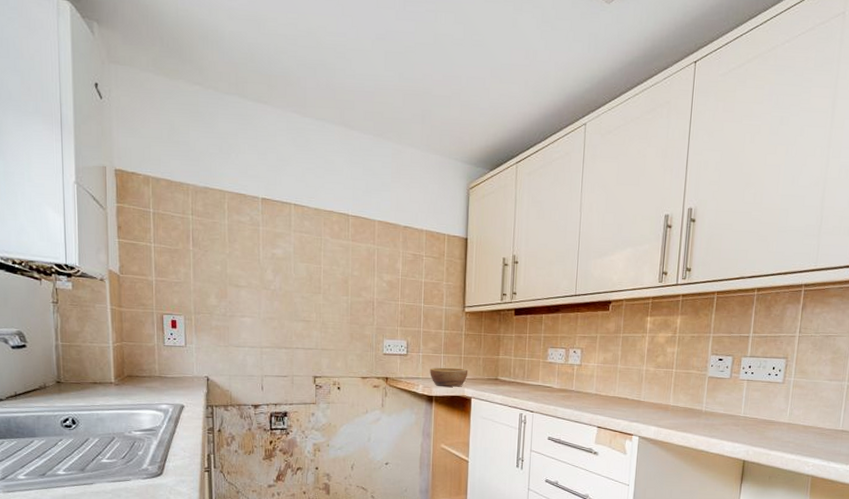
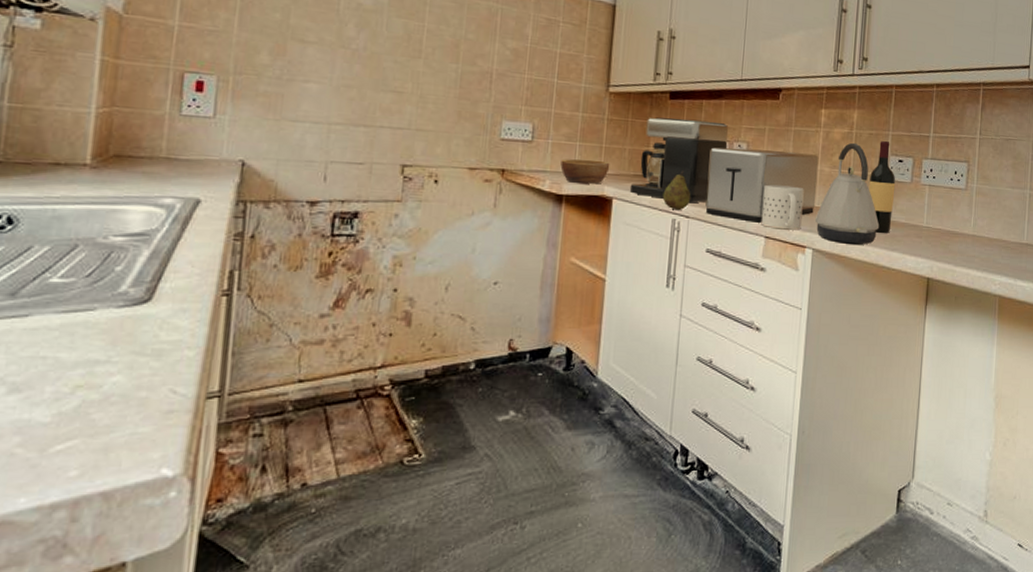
coffee maker: none [484,331,565,401] -> present [629,117,729,204]
fruit: none [511,374,535,407] -> present [662,171,691,211]
toaster: none [547,353,645,415] -> present [705,147,819,223]
mug: none [594,383,632,421] -> present [761,184,804,230]
kettle: none [640,345,700,433] -> present [814,142,880,245]
wine bottle: none [690,343,716,423] -> present [869,141,896,234]

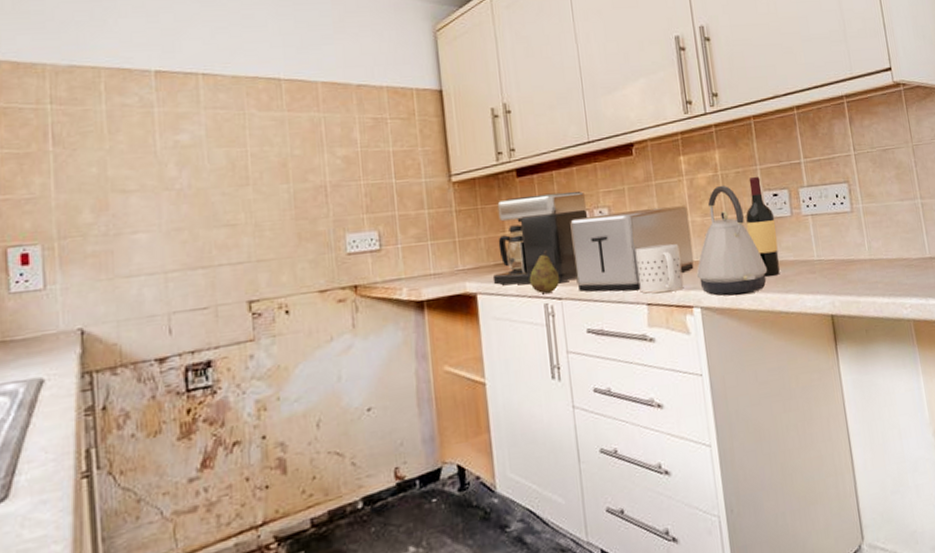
bowl: present [560,158,610,184] -> none [415,256,468,286]

